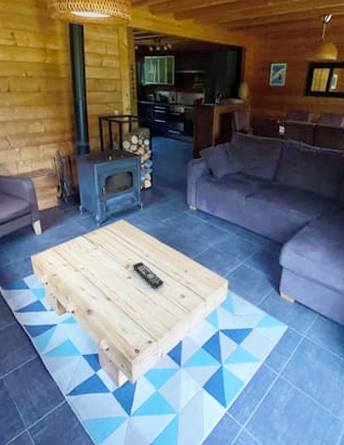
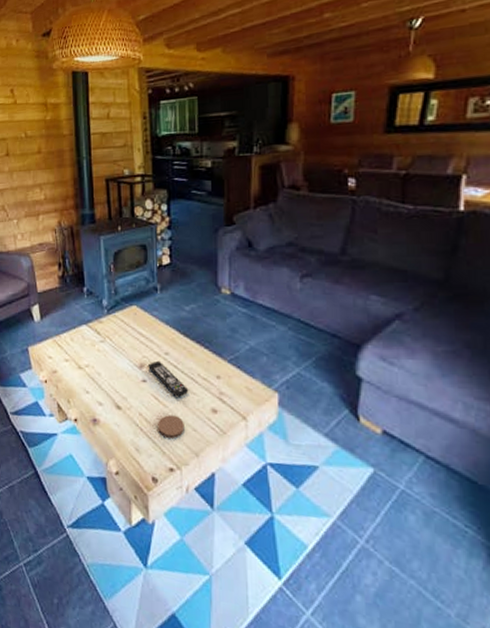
coaster: none [140,302,160,319] -> present [158,415,184,439]

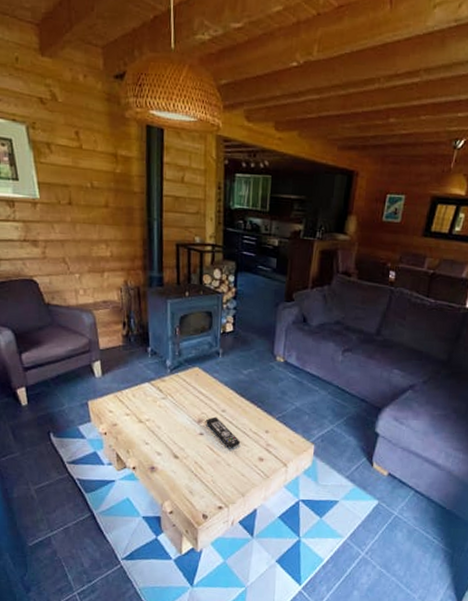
coaster: present [158,415,184,439] -> none [211,463,234,482]

